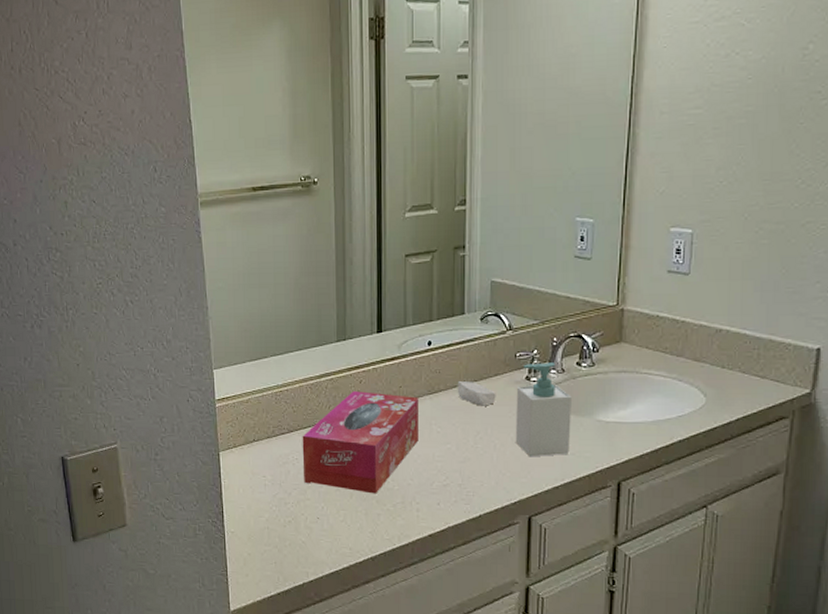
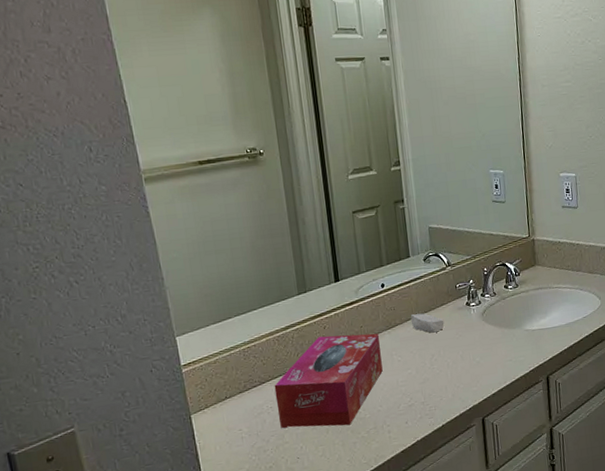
soap bottle: present [515,363,572,457] -> none [460,288,508,369]

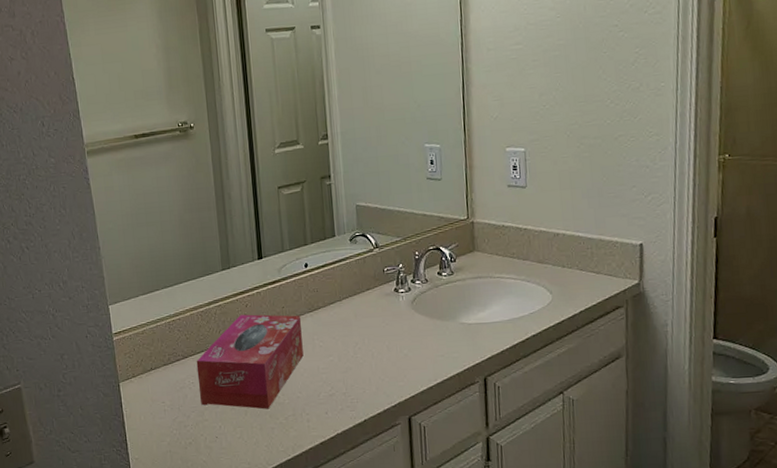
soap bar: present [410,313,444,333] -> none [334,297,370,319]

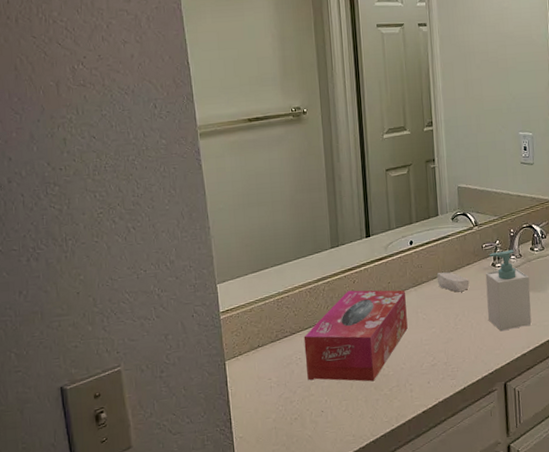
soap bar: none [334,297,370,319] -> present [436,272,470,292]
soap bottle: none [387,274,439,362] -> present [485,250,532,331]

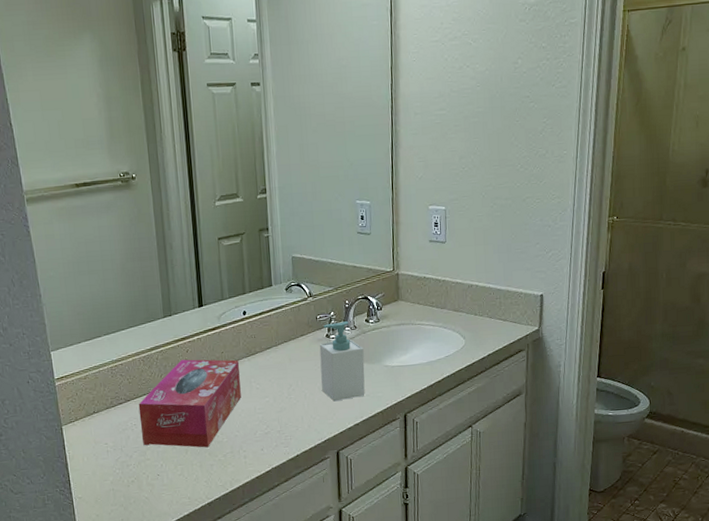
soap bar: present [436,272,470,292] -> none [270,342,303,363]

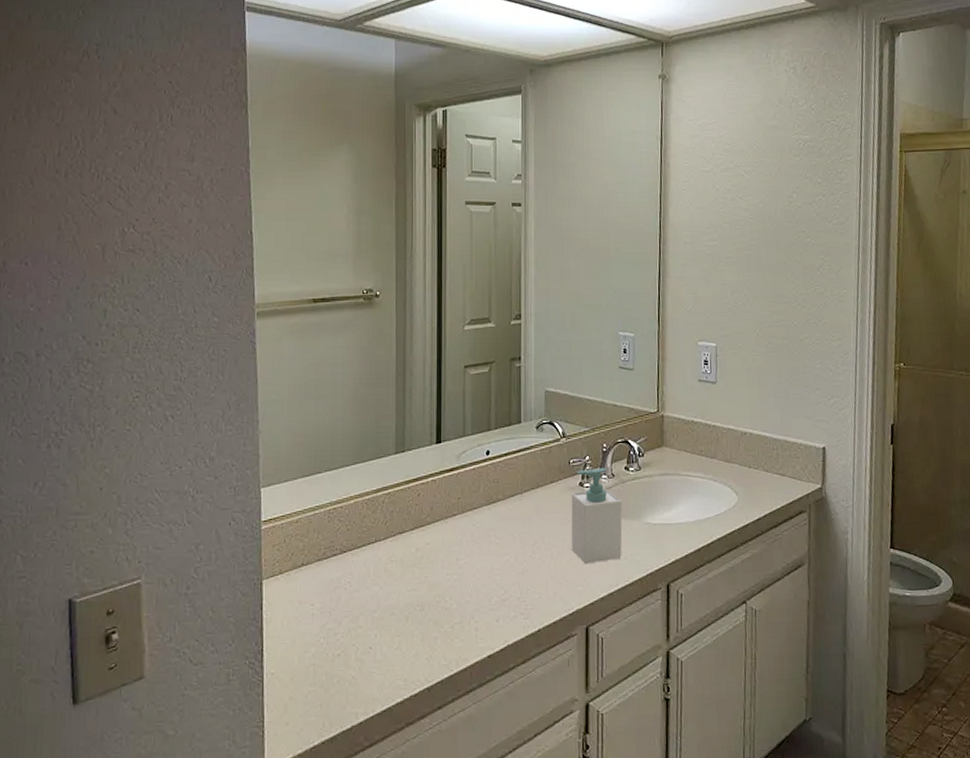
tissue box: present [138,359,241,448] -> none [355,505,477,616]

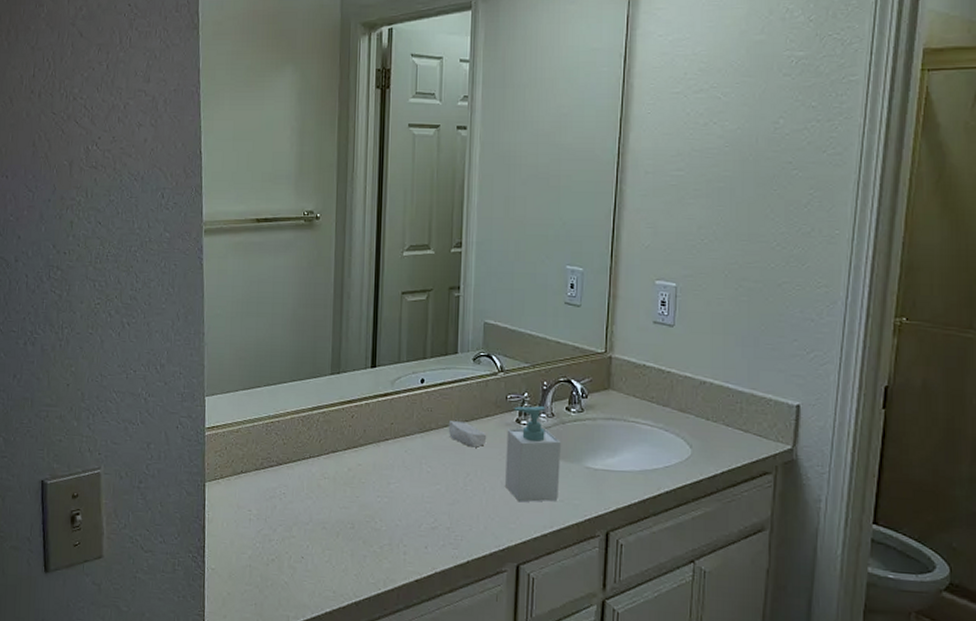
soap bar: none [514,490,552,514] -> present [448,421,487,448]

